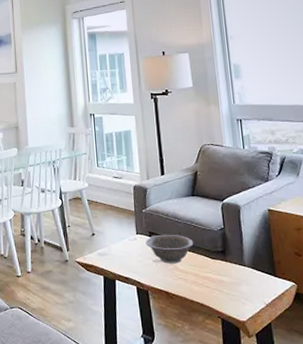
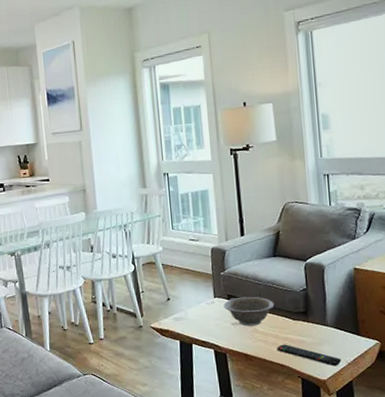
remote control: none [197,283,260,308] -> present [277,344,342,367]

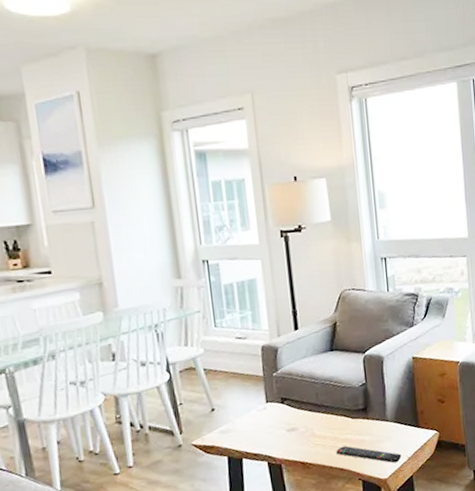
decorative bowl: present [223,296,275,326] -> none [277,397,333,431]

